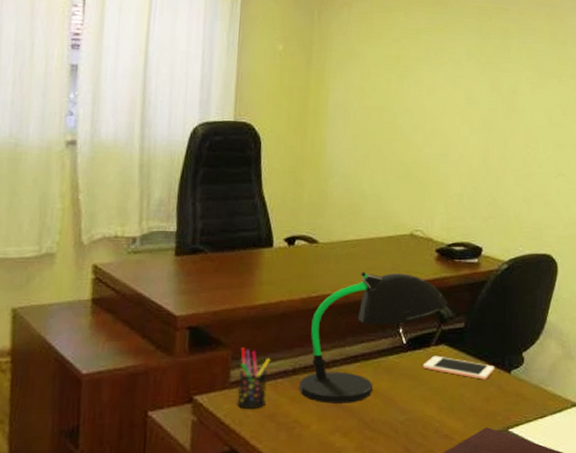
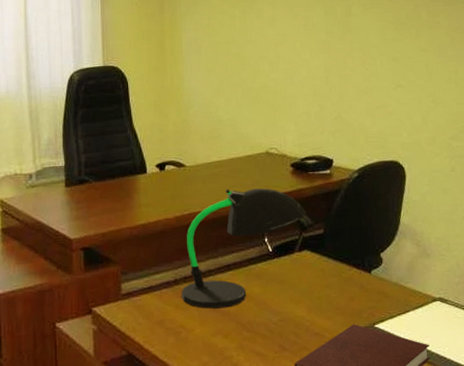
pen holder: present [237,347,271,409] -> none [128,263,155,317]
cell phone: present [422,356,495,380] -> none [289,260,356,281]

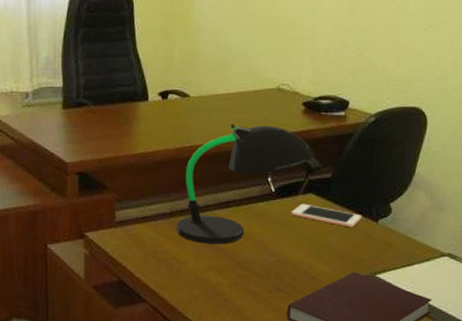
cell phone: none [289,260,356,281] -> present [291,203,362,228]

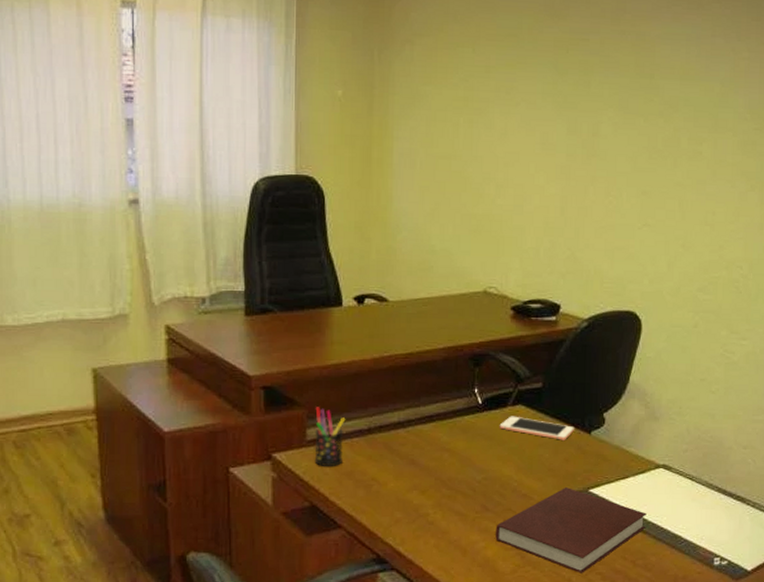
pen holder: none [122,191,150,246] -> present [314,407,346,466]
desk lamp: present [176,123,315,244] -> none [375,330,525,462]

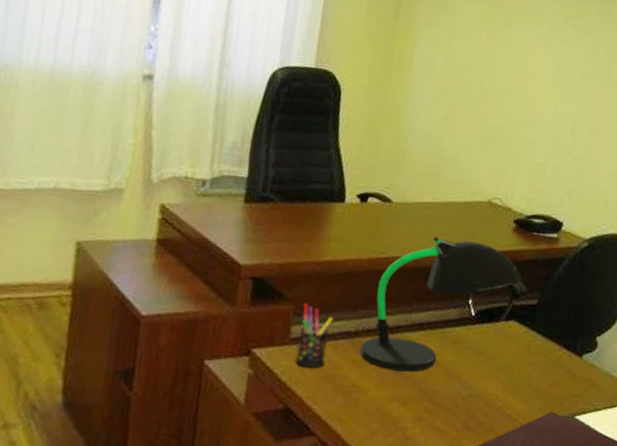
desk lamp: none [375,330,525,462] -> present [359,236,523,372]
cell phone: present [499,416,574,440] -> none [490,331,566,362]

